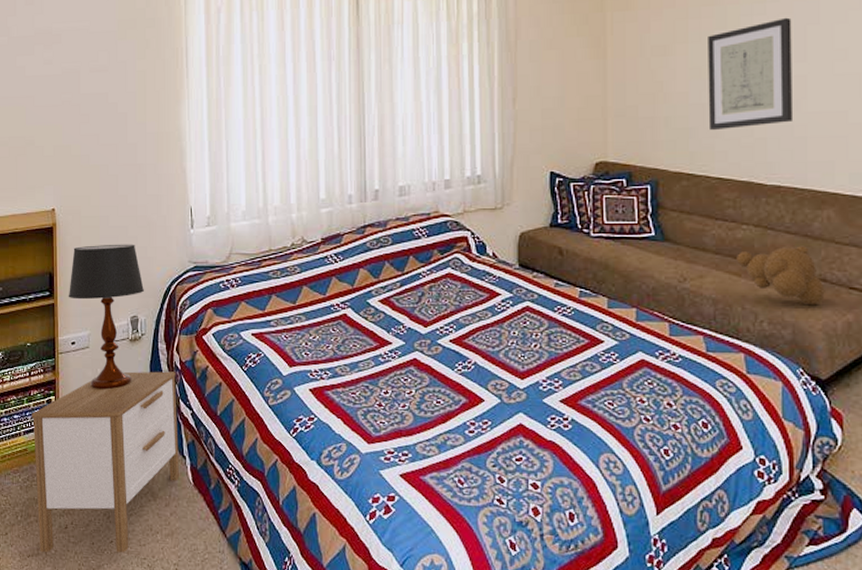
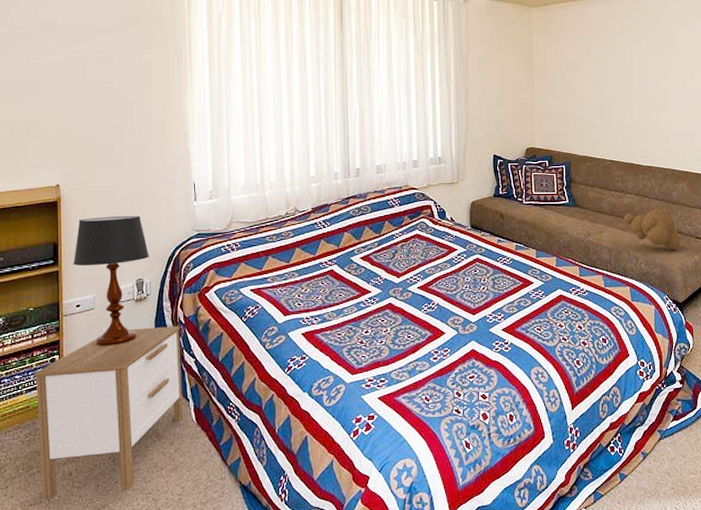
wall art: present [708,17,794,130] -> none [603,47,660,125]

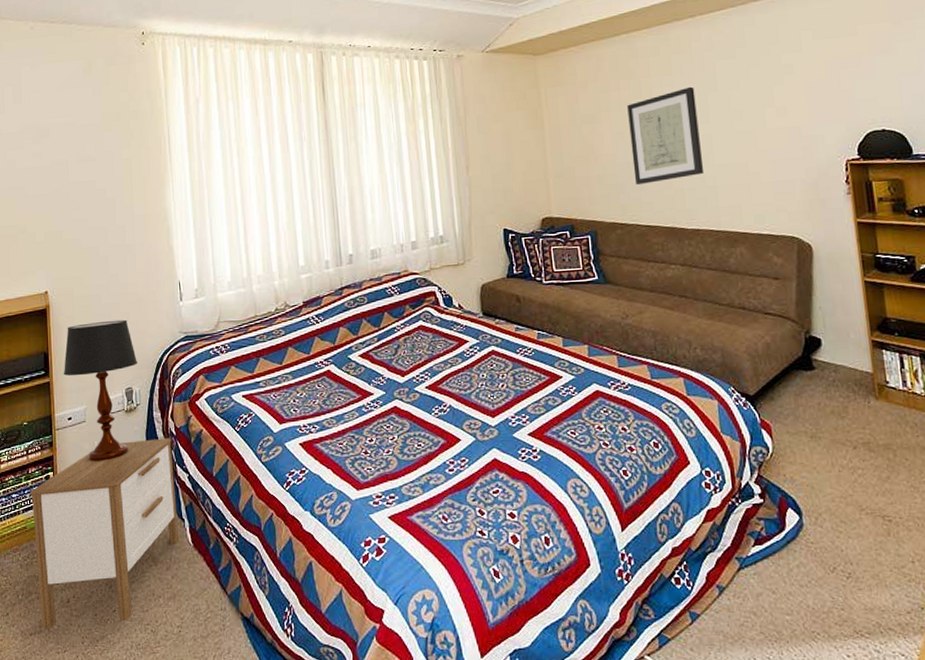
wall art: none [603,47,660,125] -> present [627,86,704,184]
teddy bear: present [624,208,681,251] -> none [669,279,746,331]

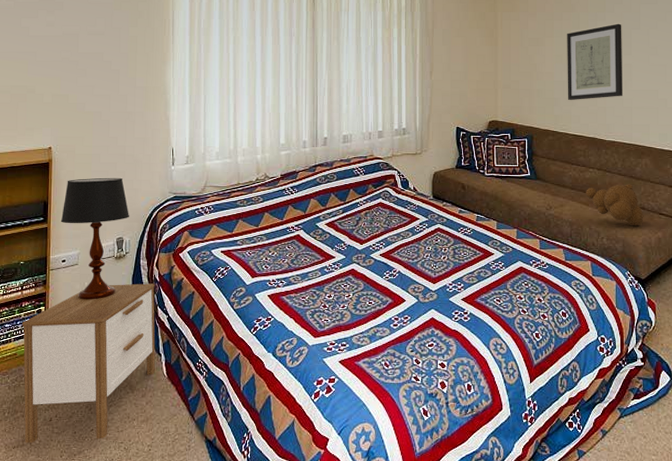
teddy bear: none [669,279,746,331] -> present [586,184,644,226]

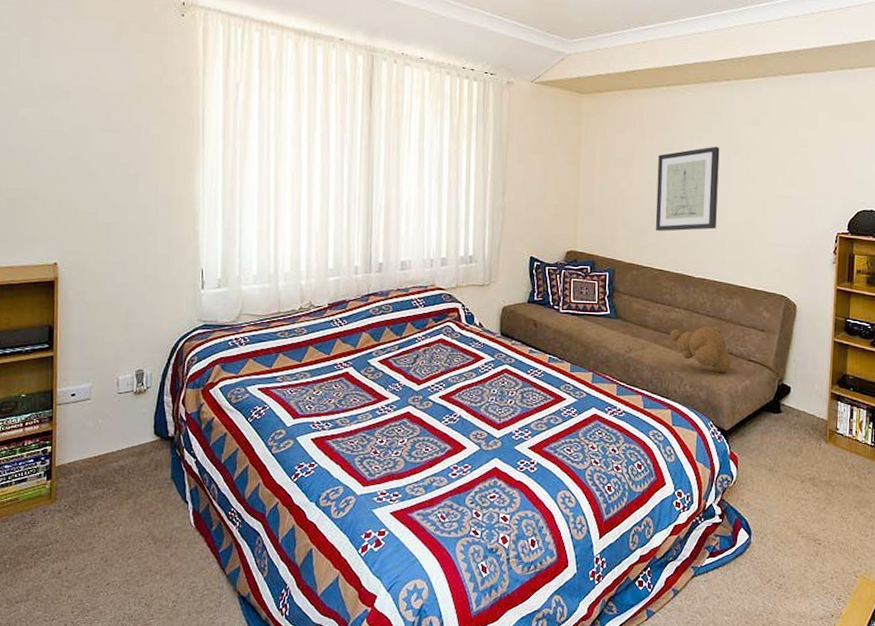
nightstand: present [22,283,156,444] -> none [24,422,182,598]
table lamp: present [60,177,129,300] -> none [69,300,151,440]

